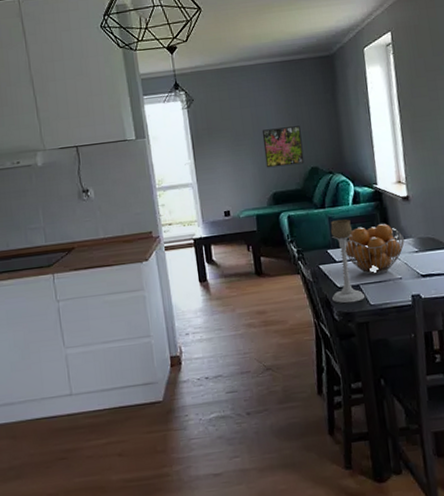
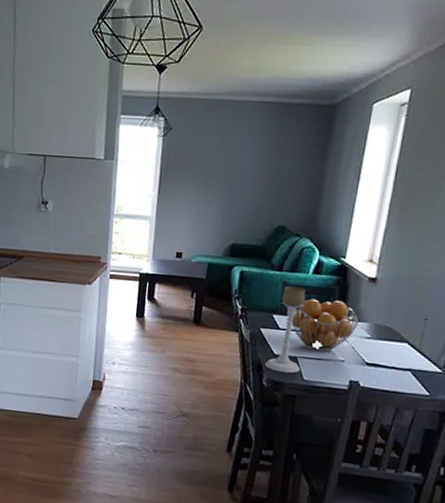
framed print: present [262,126,305,168] -> none [231,175,278,220]

